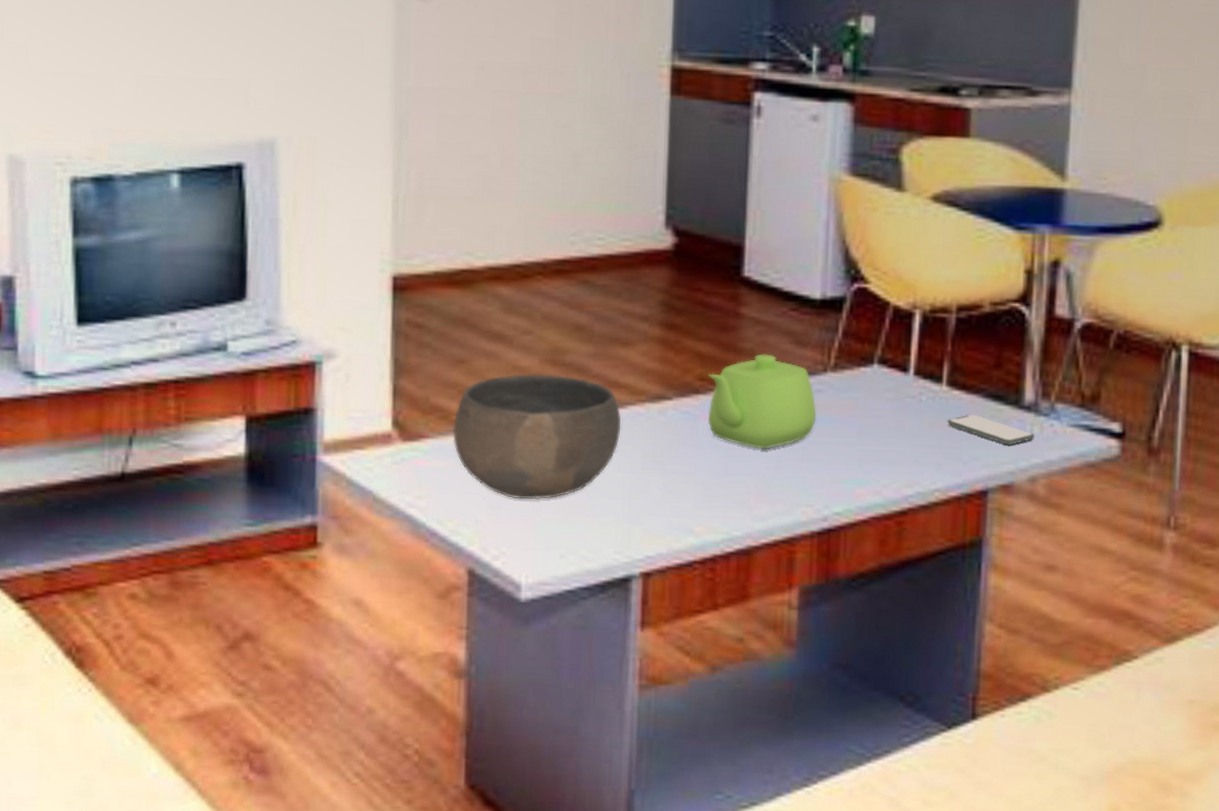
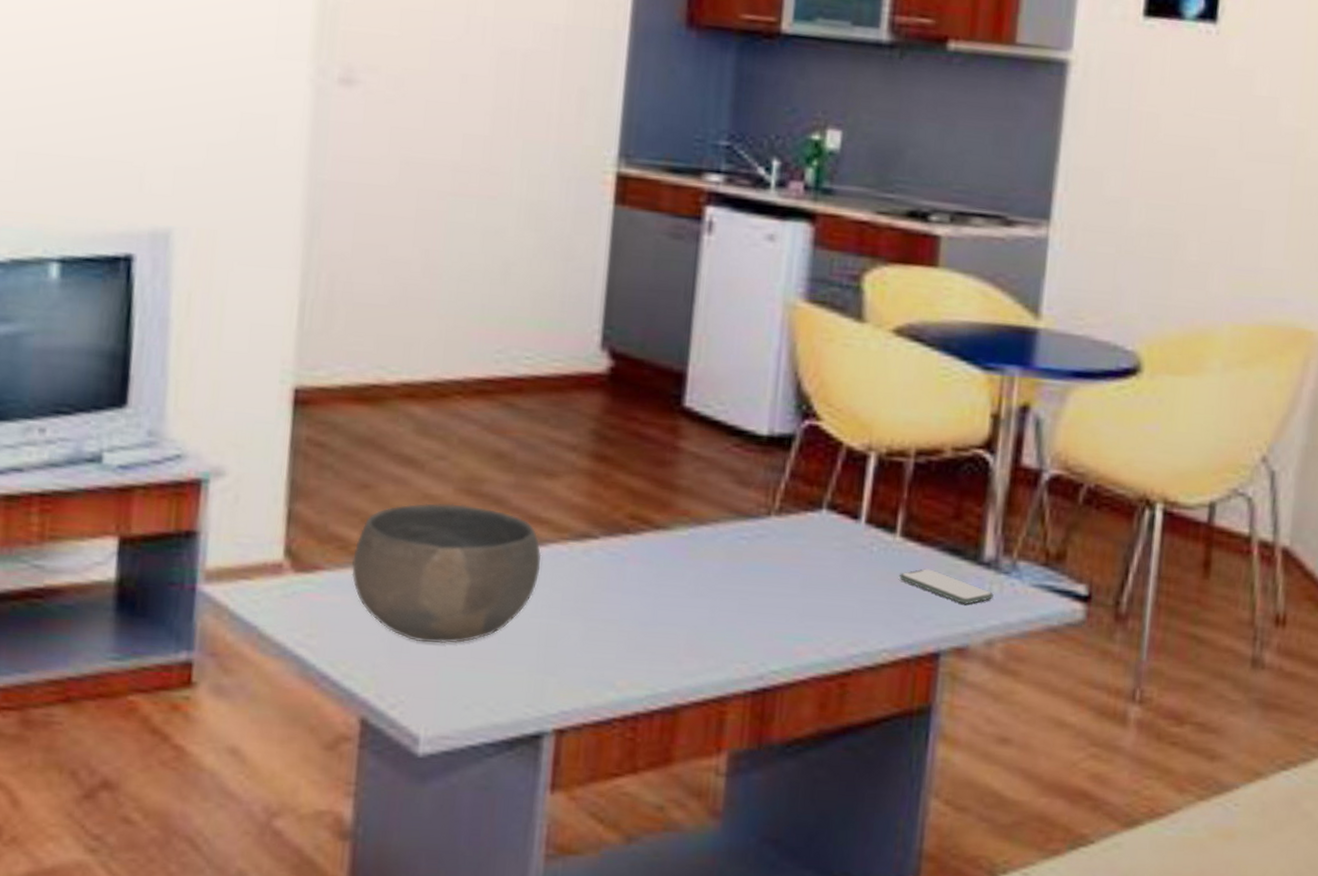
teapot: present [707,354,817,450] -> none [636,492,758,599]

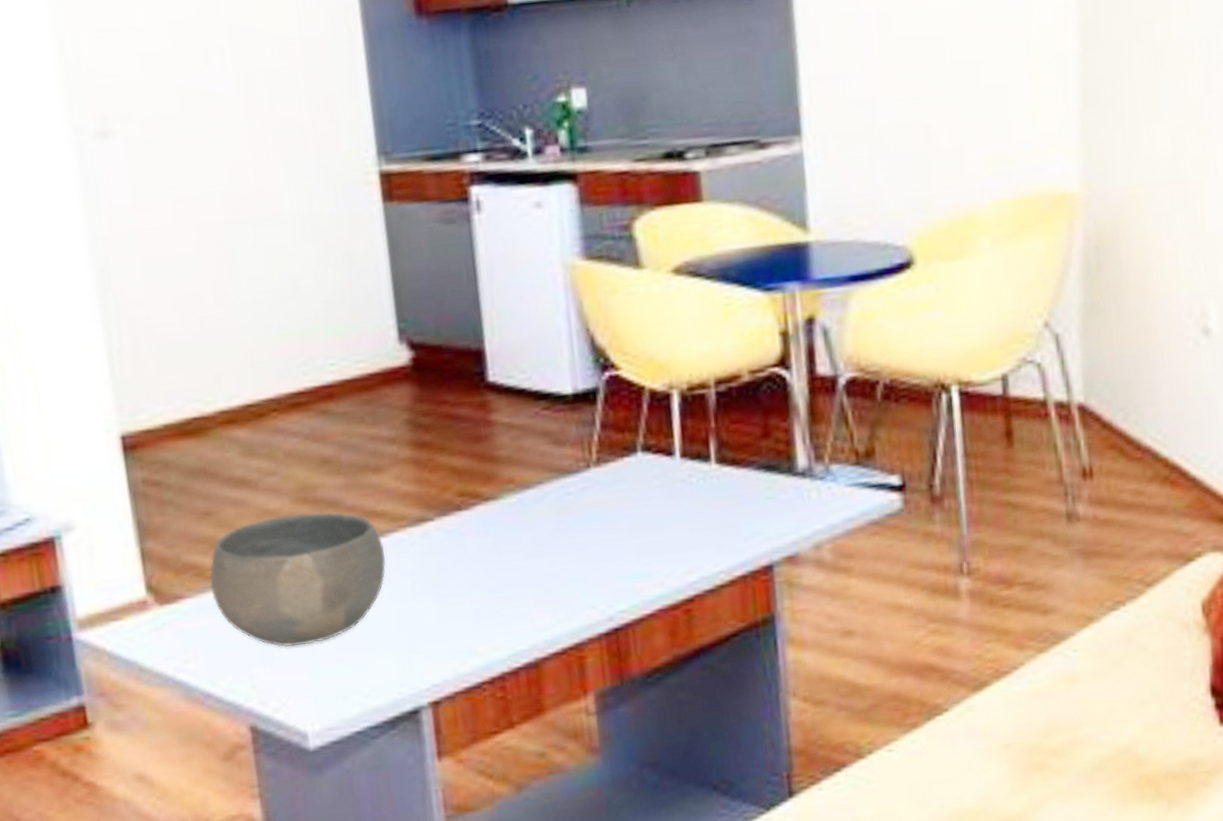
smartphone: present [899,568,994,604] -> none [722,488,814,515]

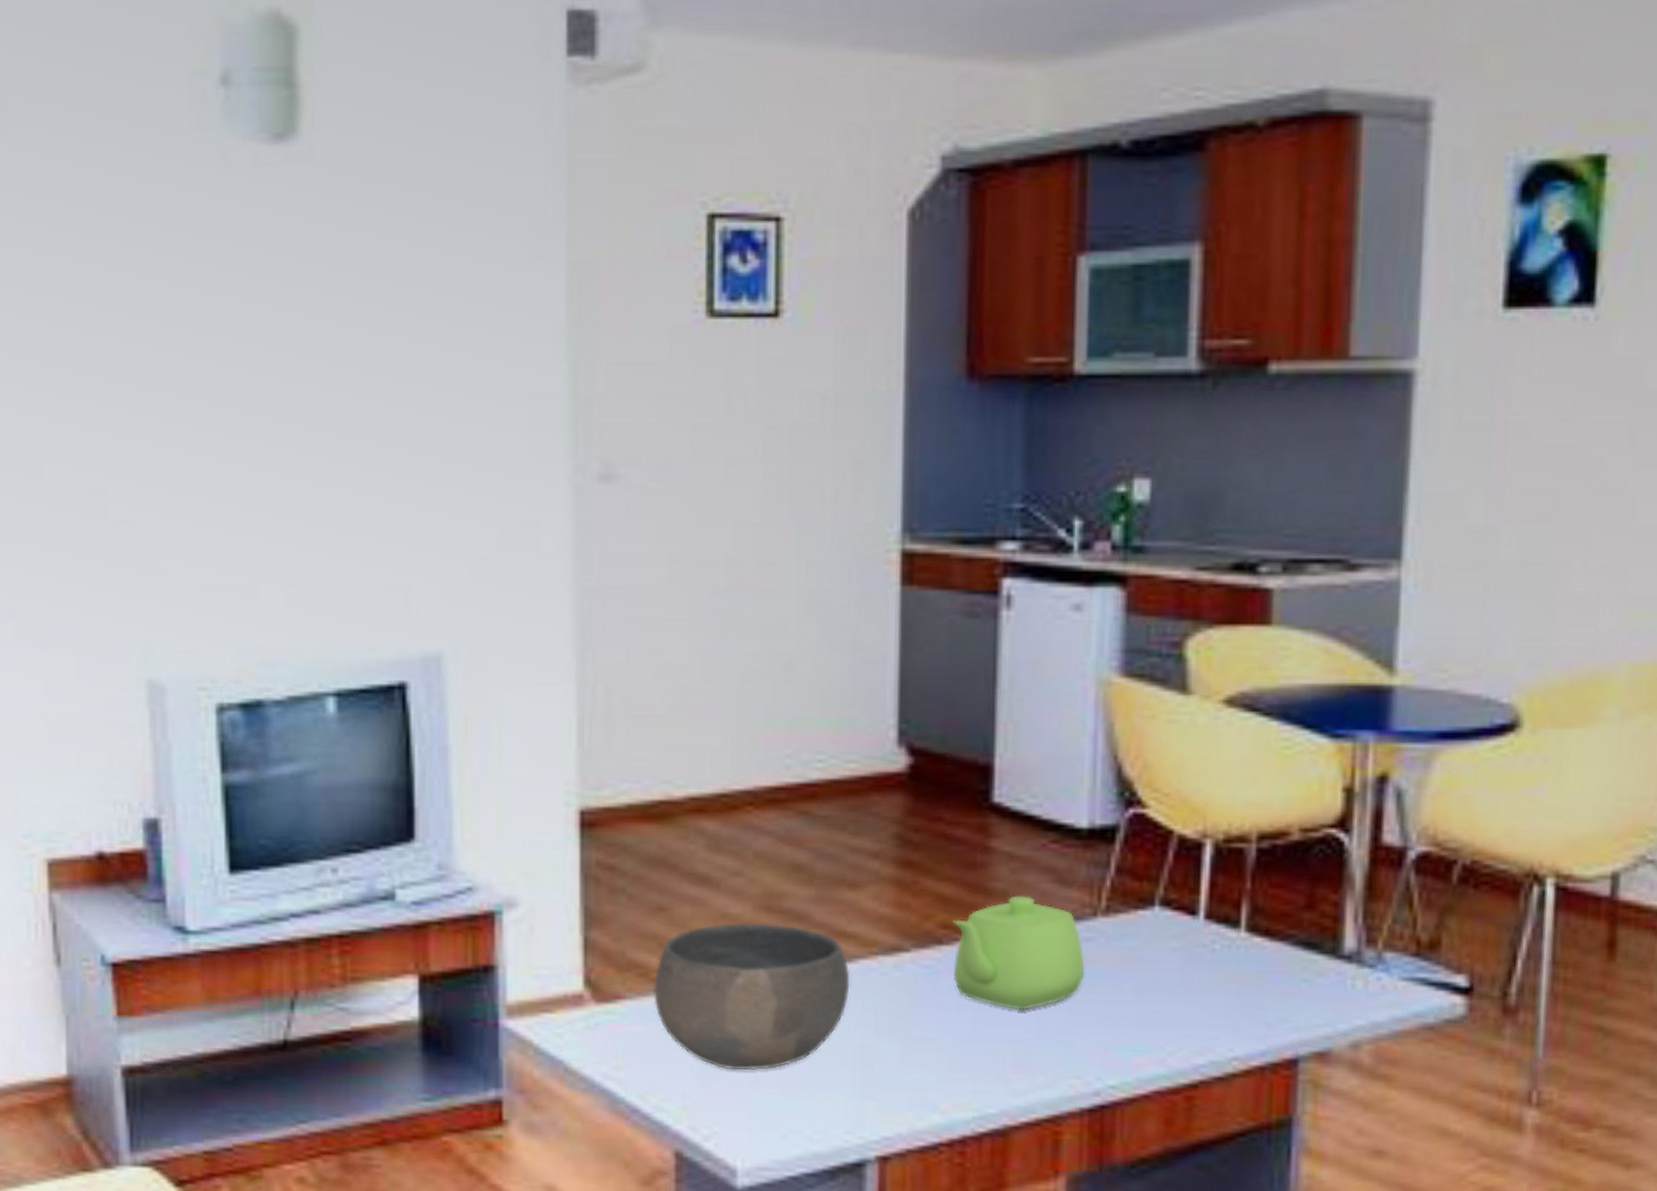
teapot: none [467,458,587,558] -> present [952,895,1085,1011]

